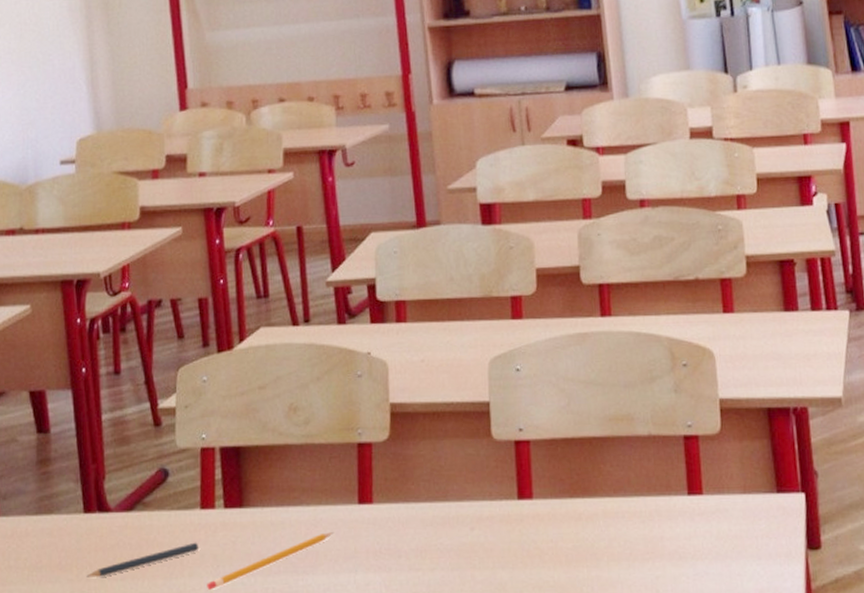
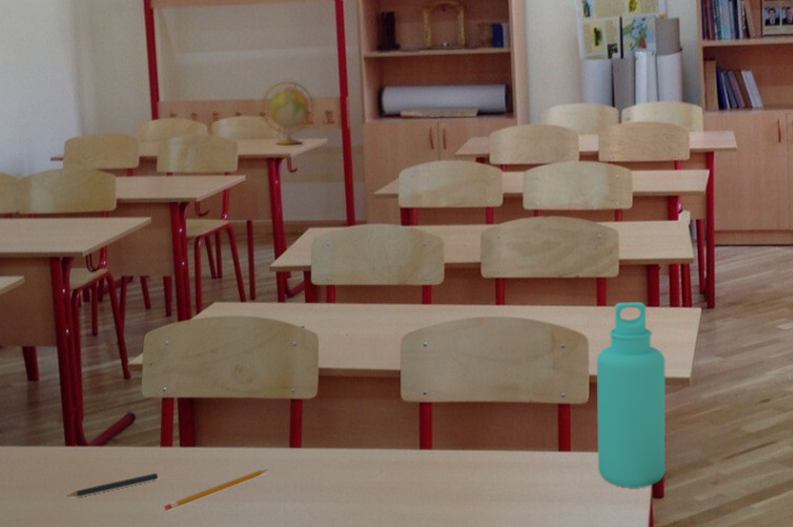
globe: none [307,57,373,137] -> present [259,79,315,147]
water bottle: none [726,305,822,537] -> present [596,301,666,487]

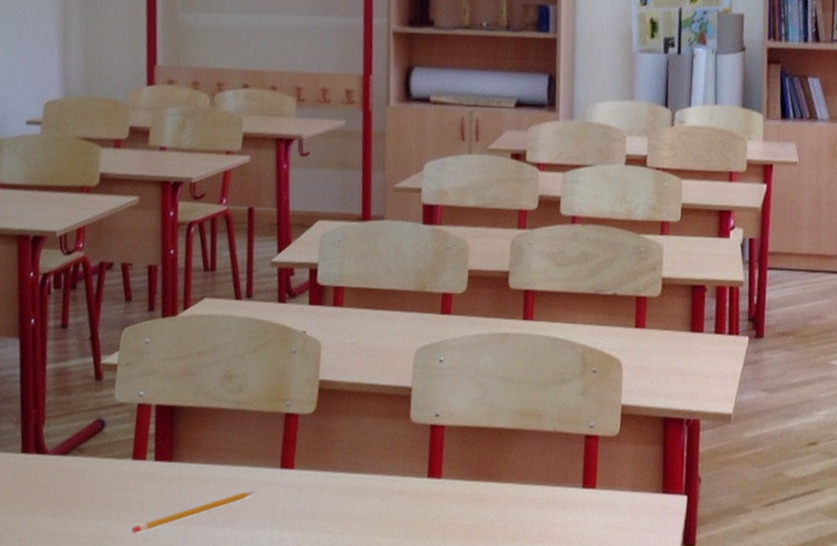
pencil: present [66,472,159,497] -> none [19,489,128,513]
globe: present [259,79,315,147] -> none [271,51,335,128]
water bottle: present [596,301,666,487] -> none [624,325,706,533]

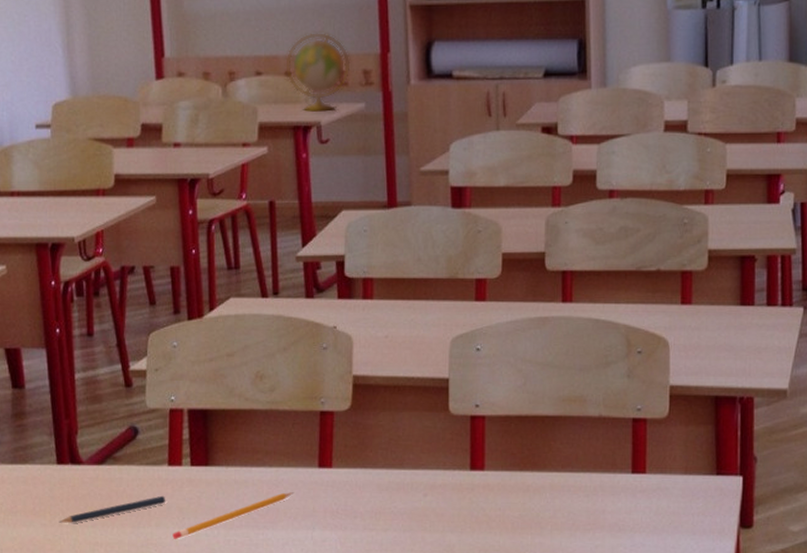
pencil: none [19,489,128,513] -> present [59,495,166,523]
globe: none [271,51,335,128] -> present [284,31,351,113]

